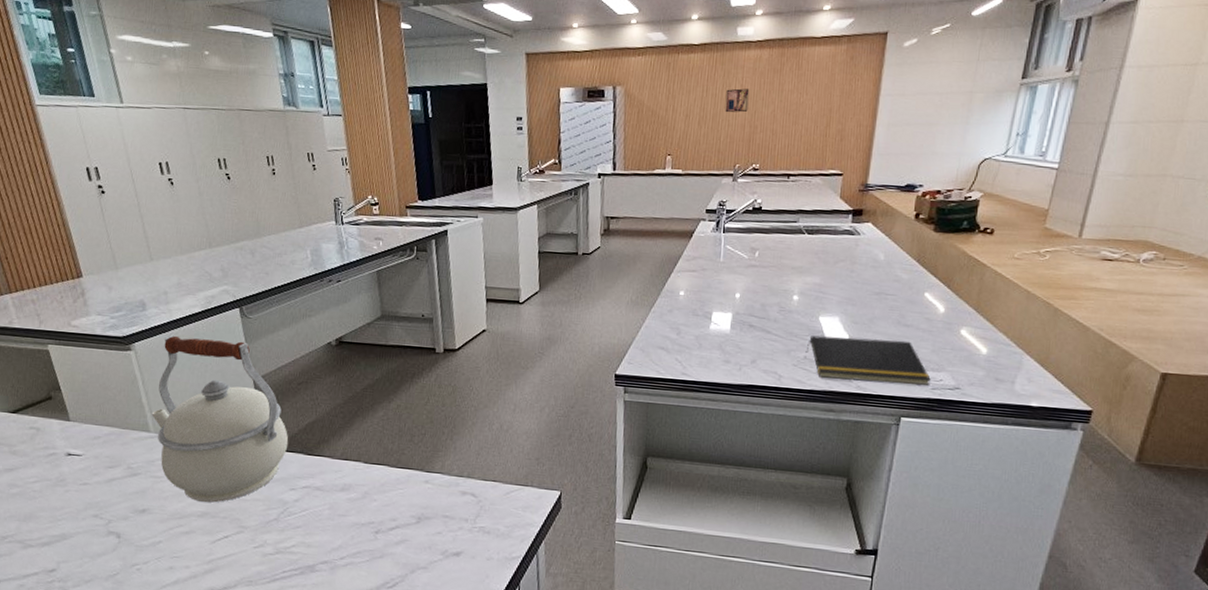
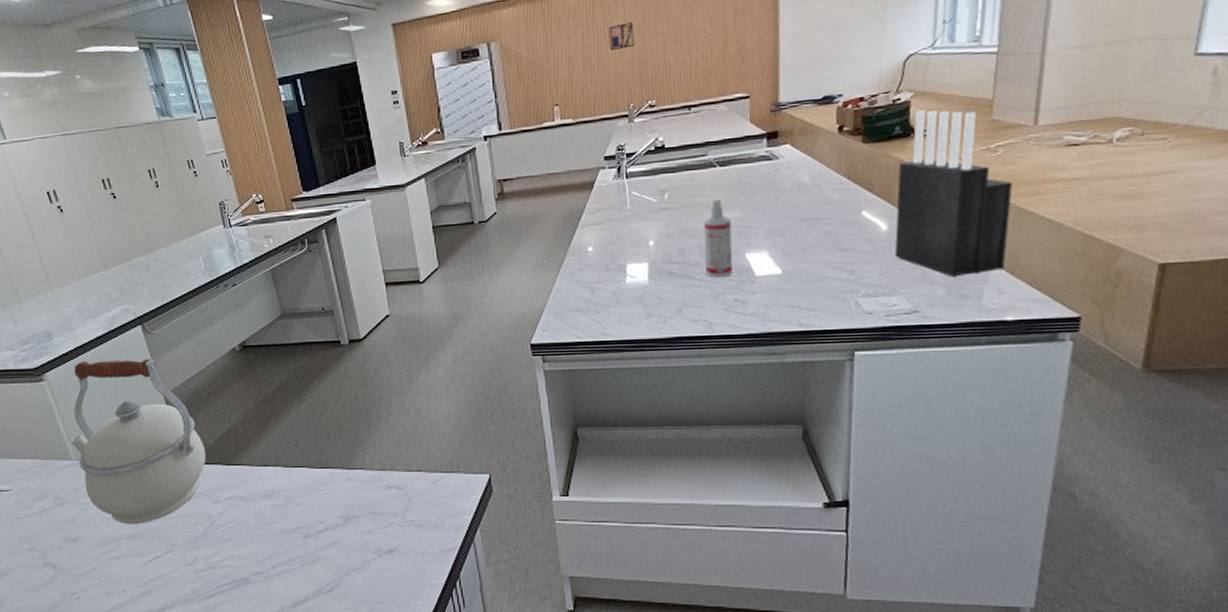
spray bottle: none [782,262,811,336] -> present [703,198,733,278]
notepad: present [805,335,931,385] -> none [735,267,883,319]
knife block: none [947,210,1053,362] -> present [894,110,1013,277]

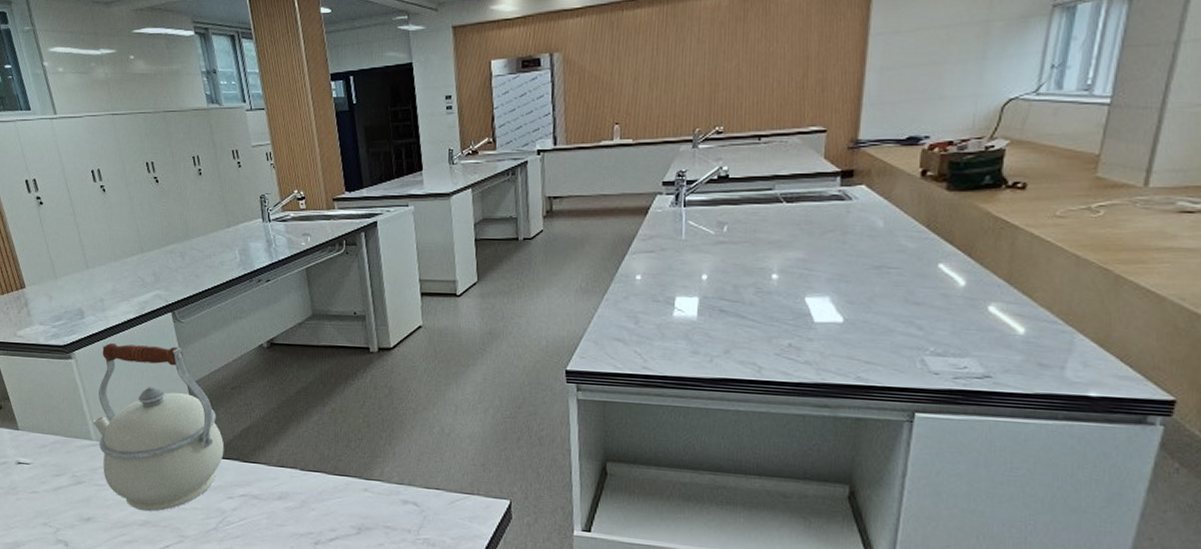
wall art: present [608,22,635,51] -> none [679,42,708,71]
spray bottle: present [703,198,733,278] -> none [760,236,793,320]
knife block: present [894,110,1013,277] -> none [970,161,1112,344]

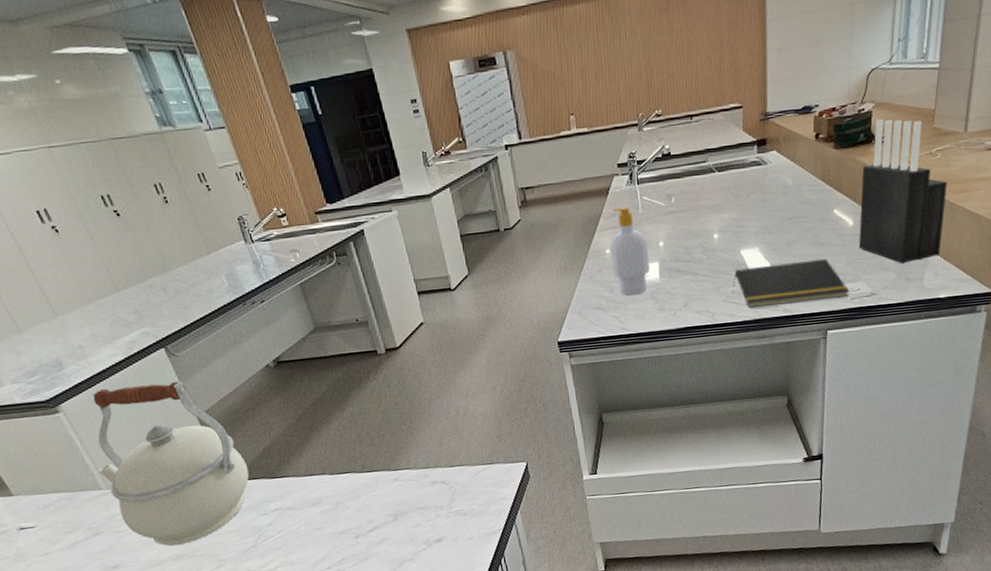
soap bottle: none [640,229,688,332] -> present [609,206,651,296]
notepad: none [790,319,952,374] -> present [732,258,849,308]
knife block: none [970,161,1112,344] -> present [858,119,947,264]

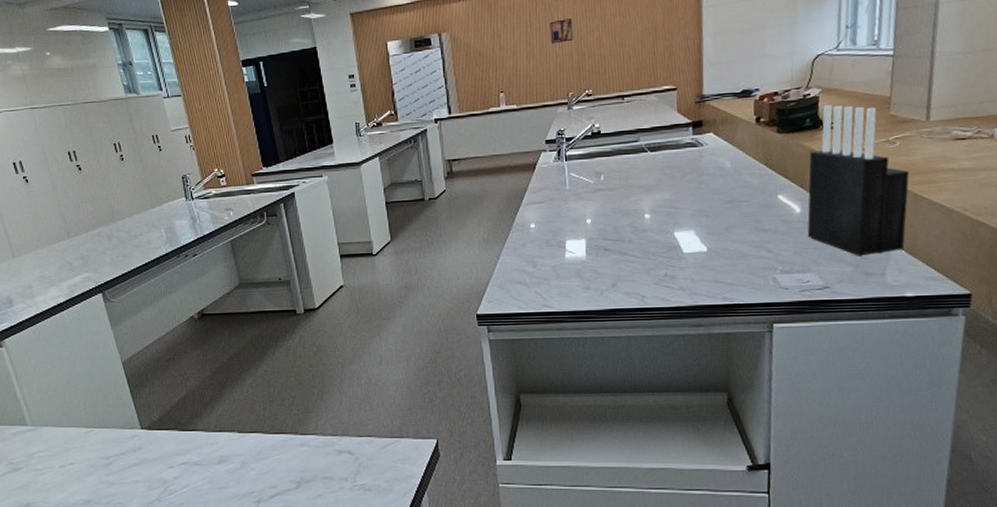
kettle: present [92,381,249,546] -> none [27,325,162,491]
soap bottle: present [609,206,651,296] -> none [534,182,577,272]
wall art: none [617,33,642,62] -> present [550,18,573,44]
notepad: present [732,258,849,308] -> none [665,245,798,293]

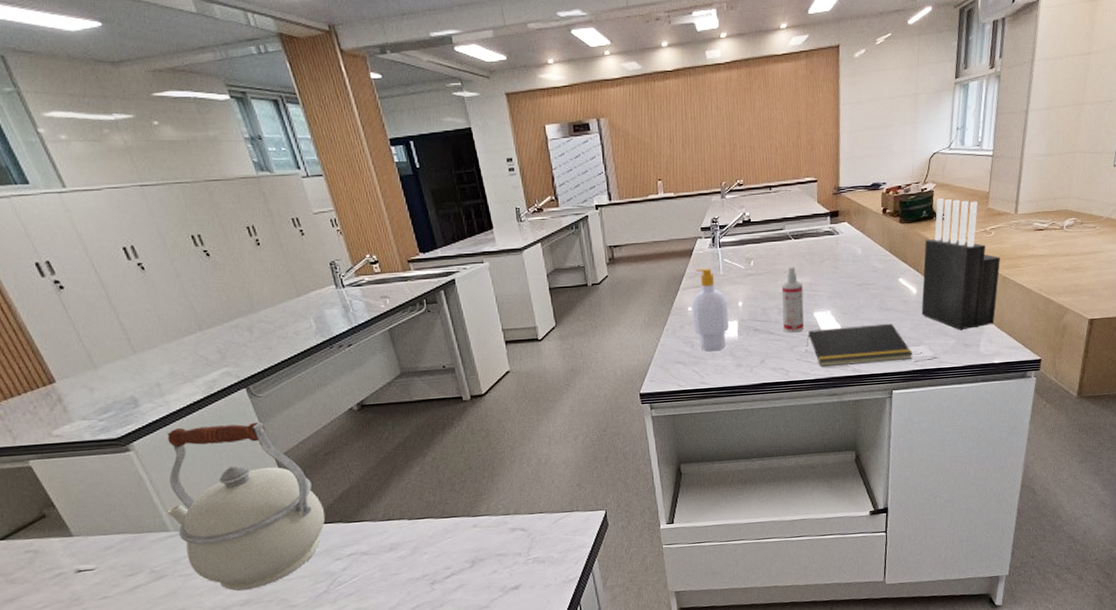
kettle: none [27,325,162,491] -> present [167,422,326,591]
soap bottle: none [534,182,577,272] -> present [691,267,730,352]
wall art: present [550,18,573,44] -> none [704,109,726,134]
spray bottle: none [635,180,663,254] -> present [781,266,804,333]
notepad: none [665,245,798,293] -> present [806,323,913,367]

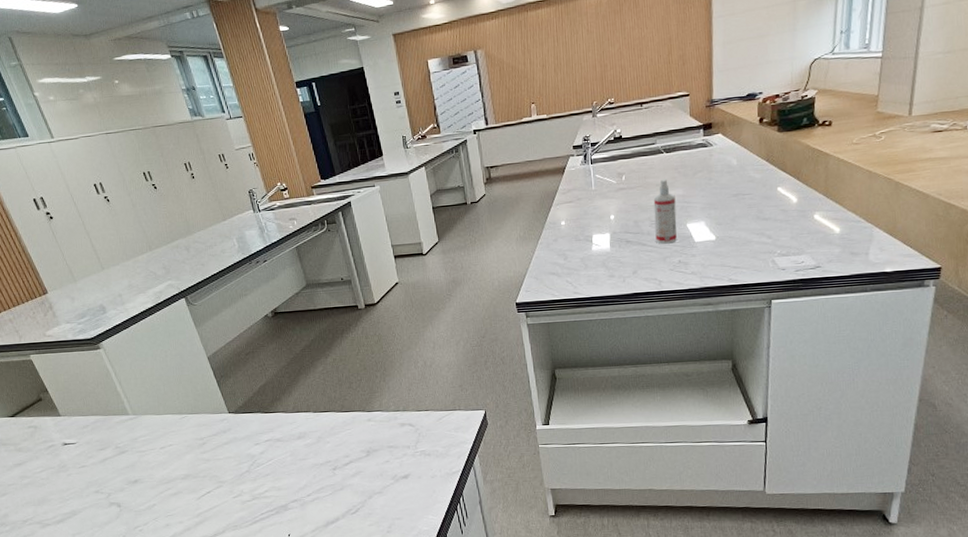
kettle: present [167,422,326,591] -> none [127,326,247,467]
soap bottle: present [691,267,730,352] -> none [564,183,602,263]
notepad: present [806,323,913,367] -> none [679,232,794,277]
knife block: present [921,199,1000,331] -> none [802,104,892,239]

